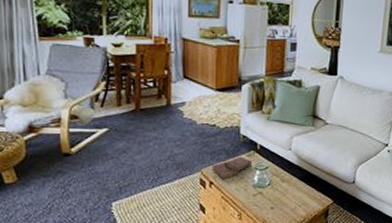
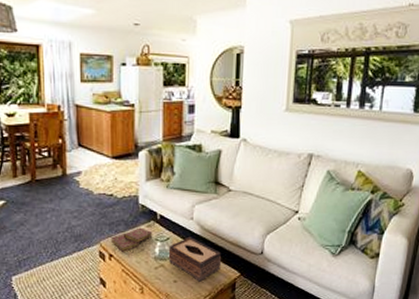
tissue box: none [266,167,316,209] -> present [168,237,221,282]

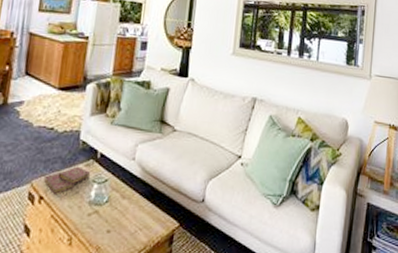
tissue box: present [168,237,221,282] -> none [104,180,161,233]

